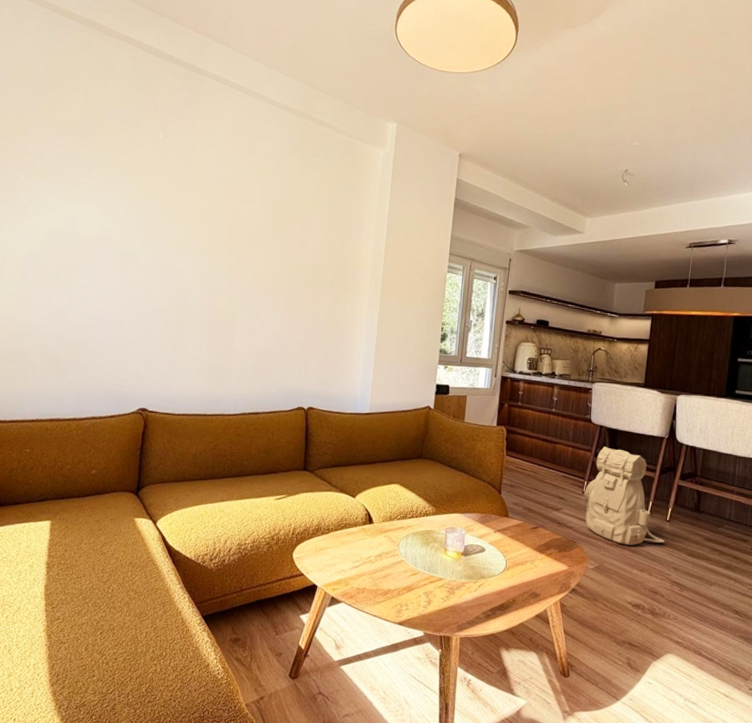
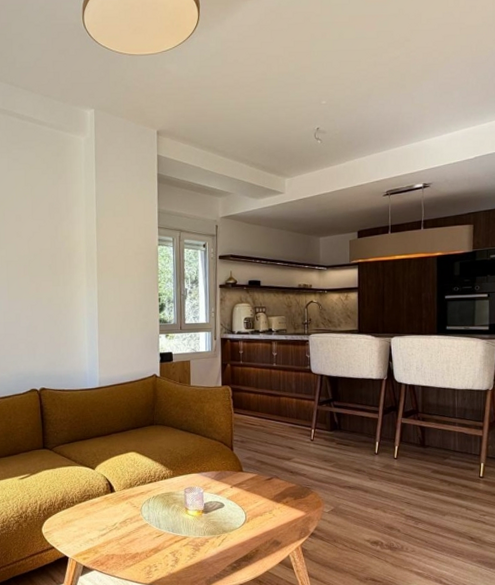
backpack: present [583,447,665,545] -> none [312,394,395,486]

